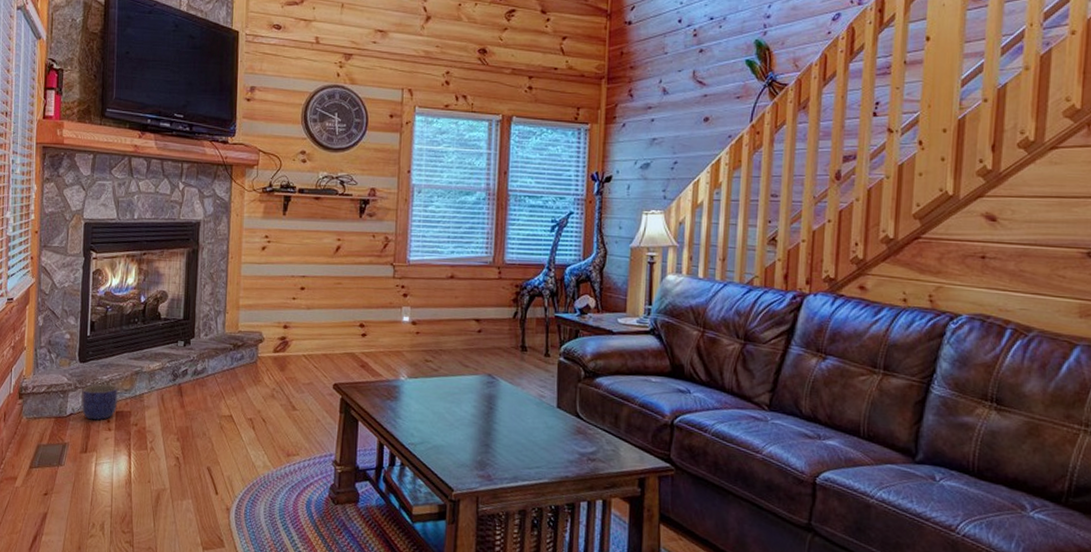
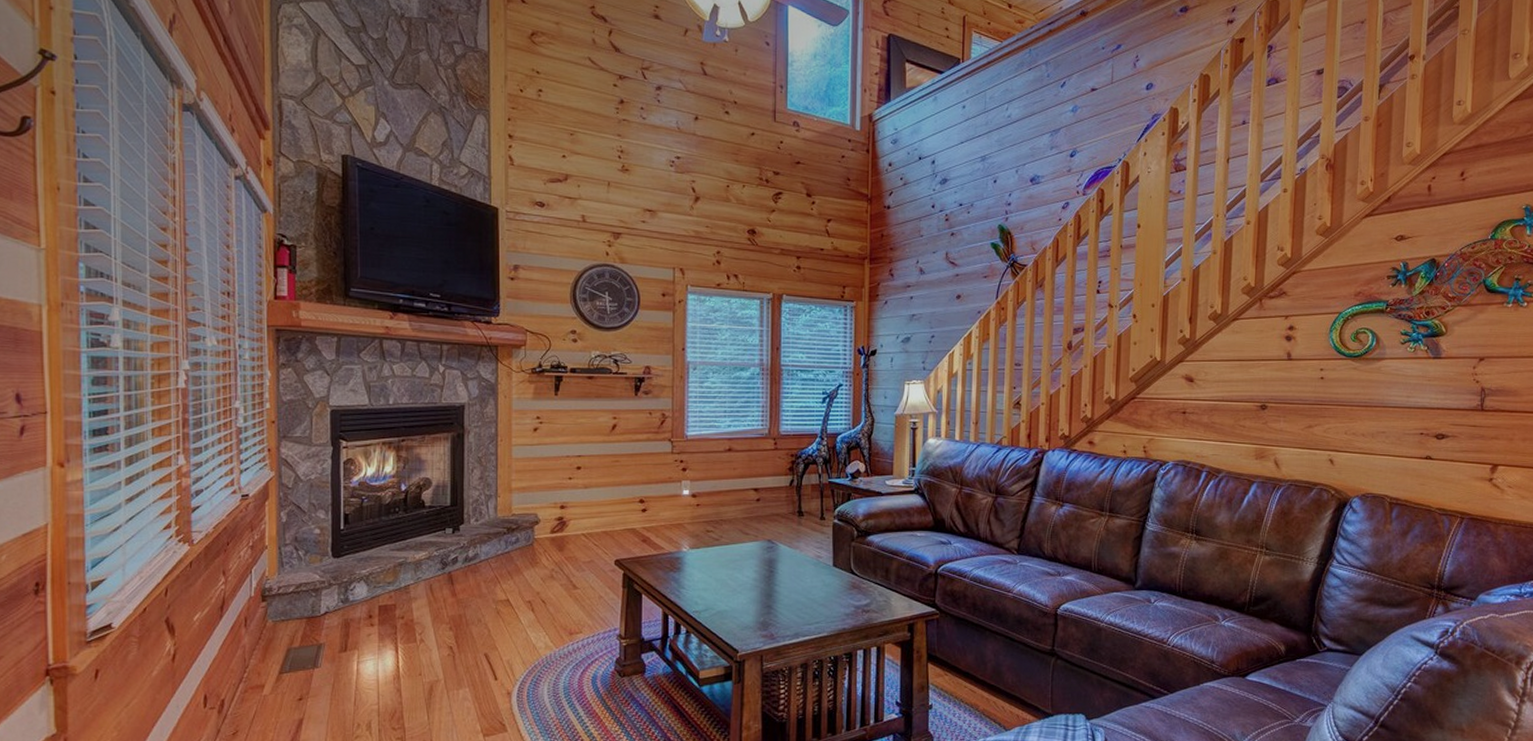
planter: present [81,384,118,421] -> none [337,578,380,617]

